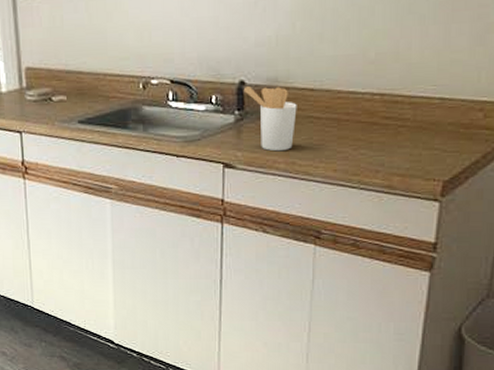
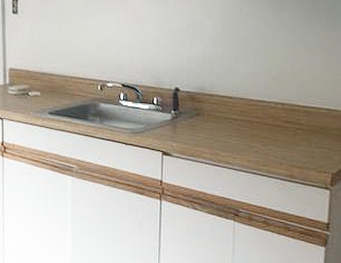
utensil holder: present [243,85,297,152] -> none [178,91,219,144]

